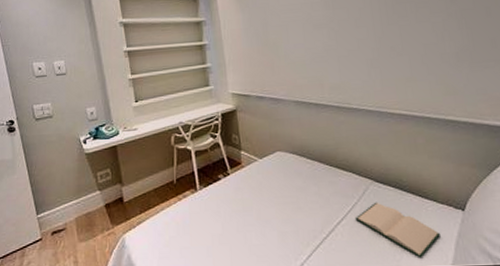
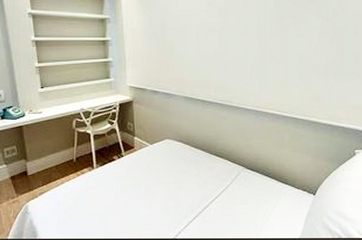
hardback book: present [356,202,440,259] -> none [227,185,294,231]

